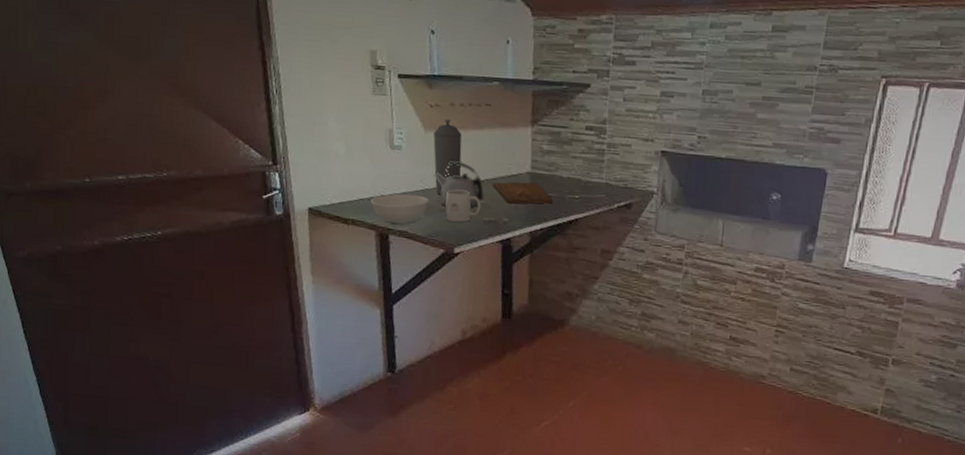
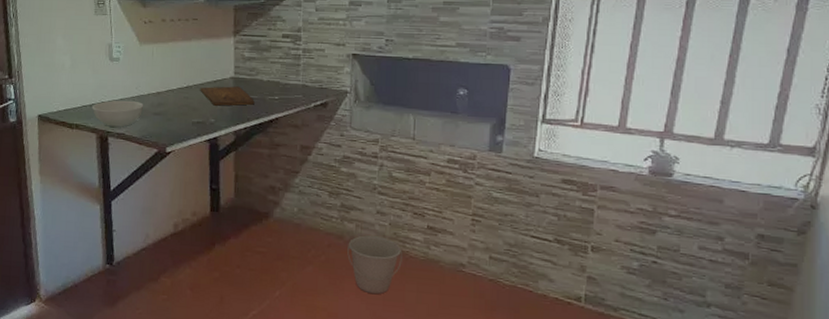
canister: present [433,120,462,195] -> none [147,34,172,100]
kettle: present [434,160,484,206] -> none [148,68,192,109]
mug: present [444,189,482,223] -> none [157,94,190,125]
bucket: none [646,345,703,406] -> present [347,235,402,295]

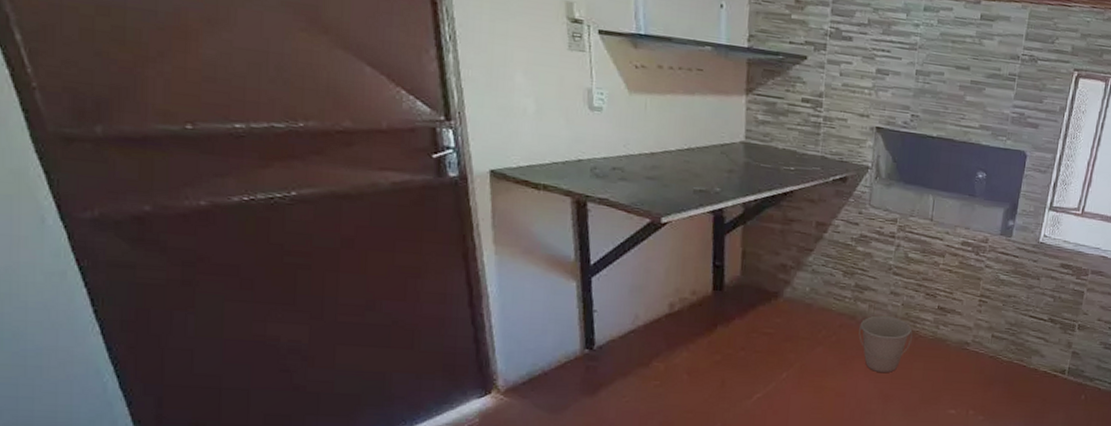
bowl: present [92,100,144,127] -> none [565,158,634,192]
cutting board: present [200,86,255,106] -> none [704,151,767,175]

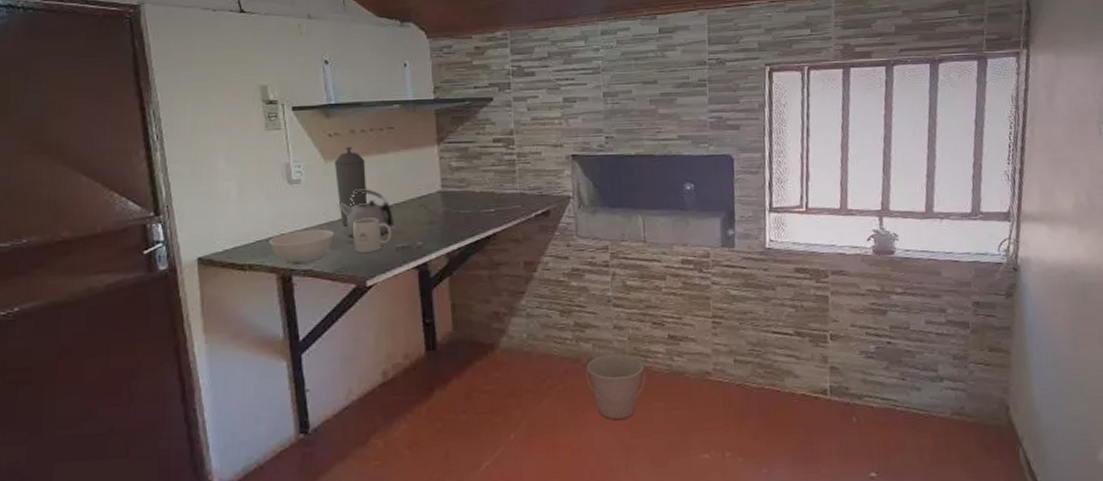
bowl: none [565,158,634,192] -> present [269,229,335,263]
canister: none [638,82,671,162] -> present [335,147,367,226]
kettle: none [639,125,694,175] -> present [338,187,394,236]
mug: none [651,156,692,192] -> present [352,218,392,254]

